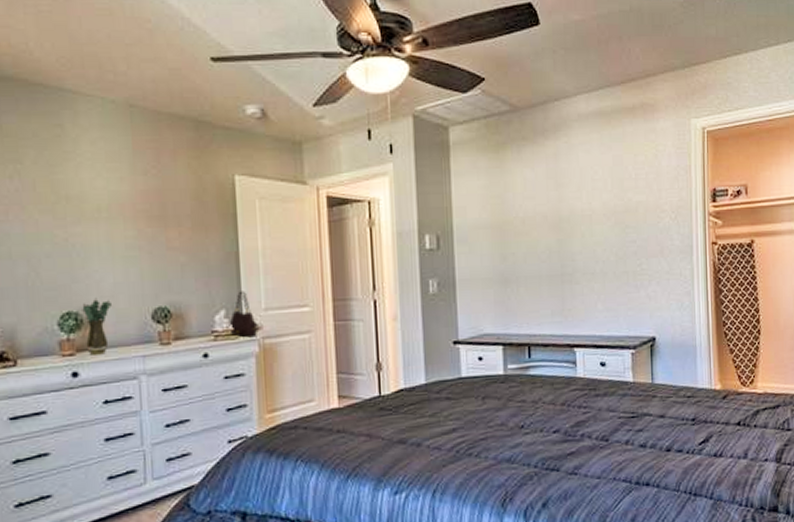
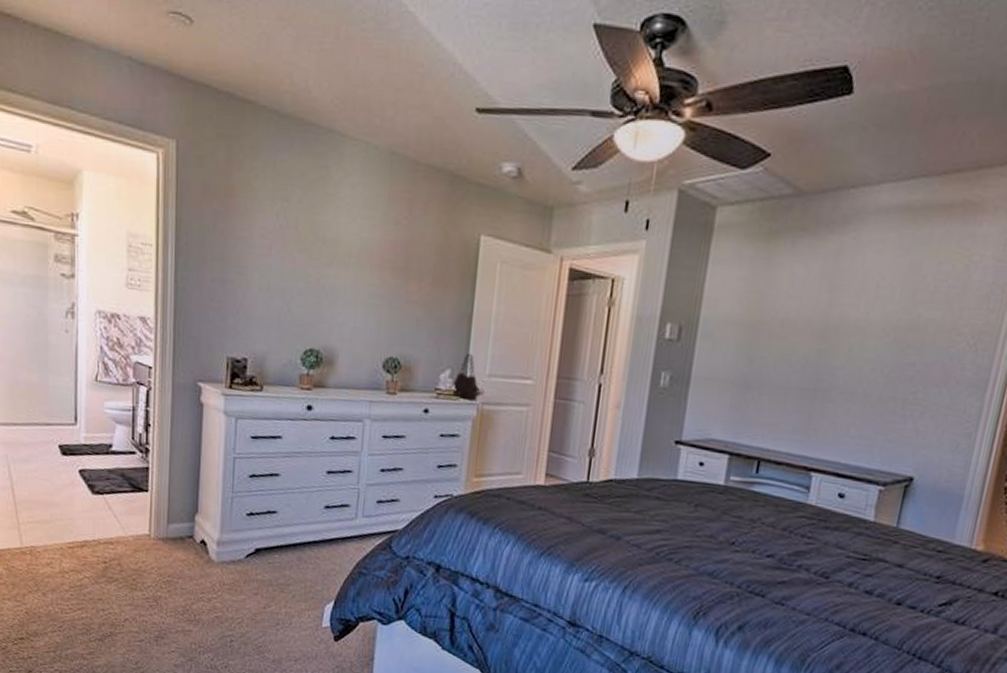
vase: present [82,298,111,355] -> none [322,339,349,394]

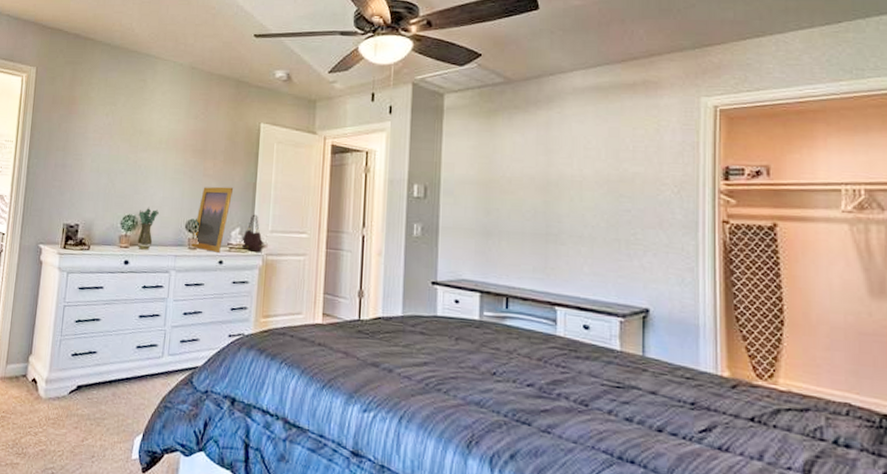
vase: none [322,339,349,394] -> present [137,207,159,250]
picture frame: none [390,316,444,399] -> present [191,186,234,253]

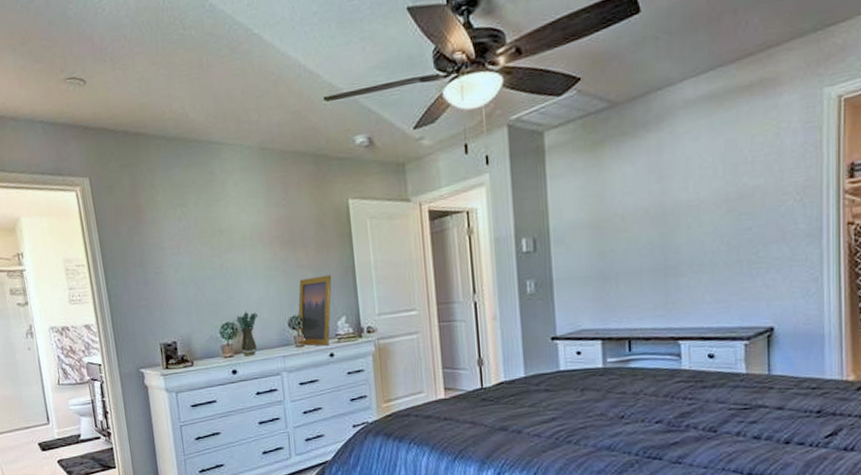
handbag: present [241,214,263,253] -> none [349,299,373,339]

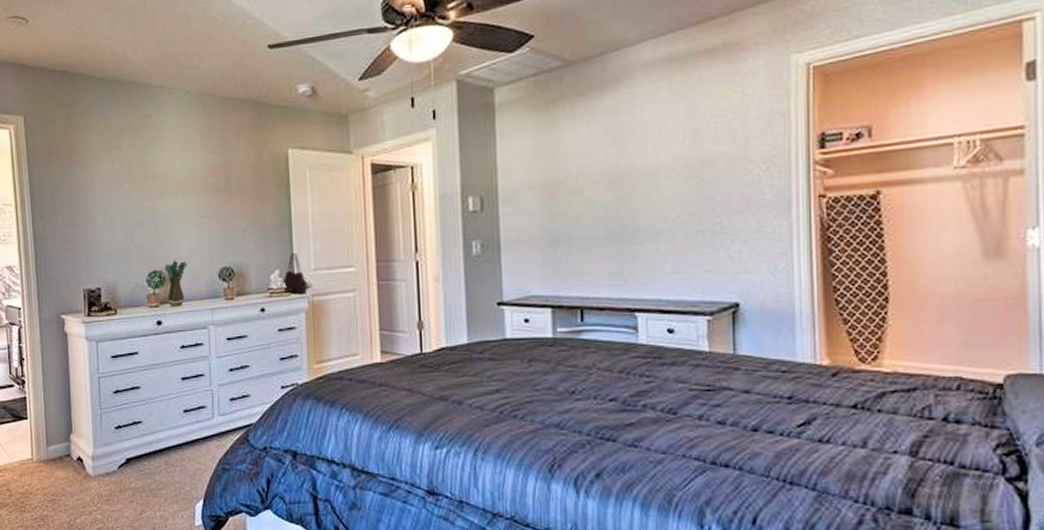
picture frame: present [298,275,332,346] -> none [227,226,267,300]
handbag: none [349,299,373,339] -> present [282,252,307,295]

